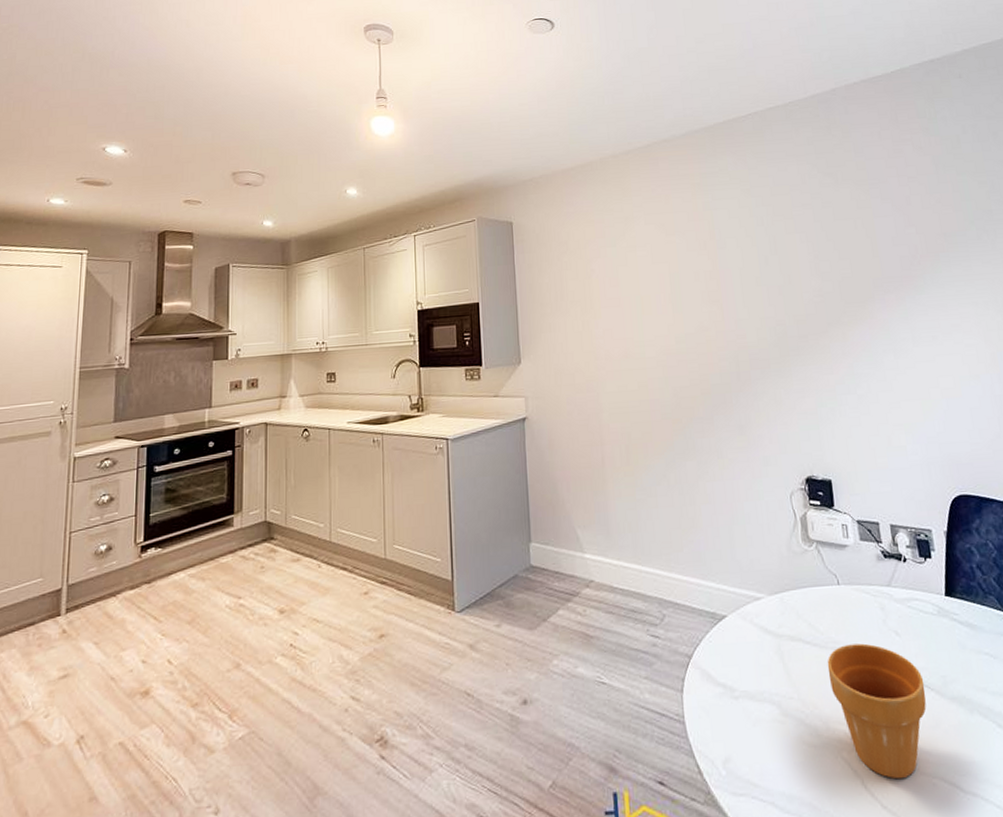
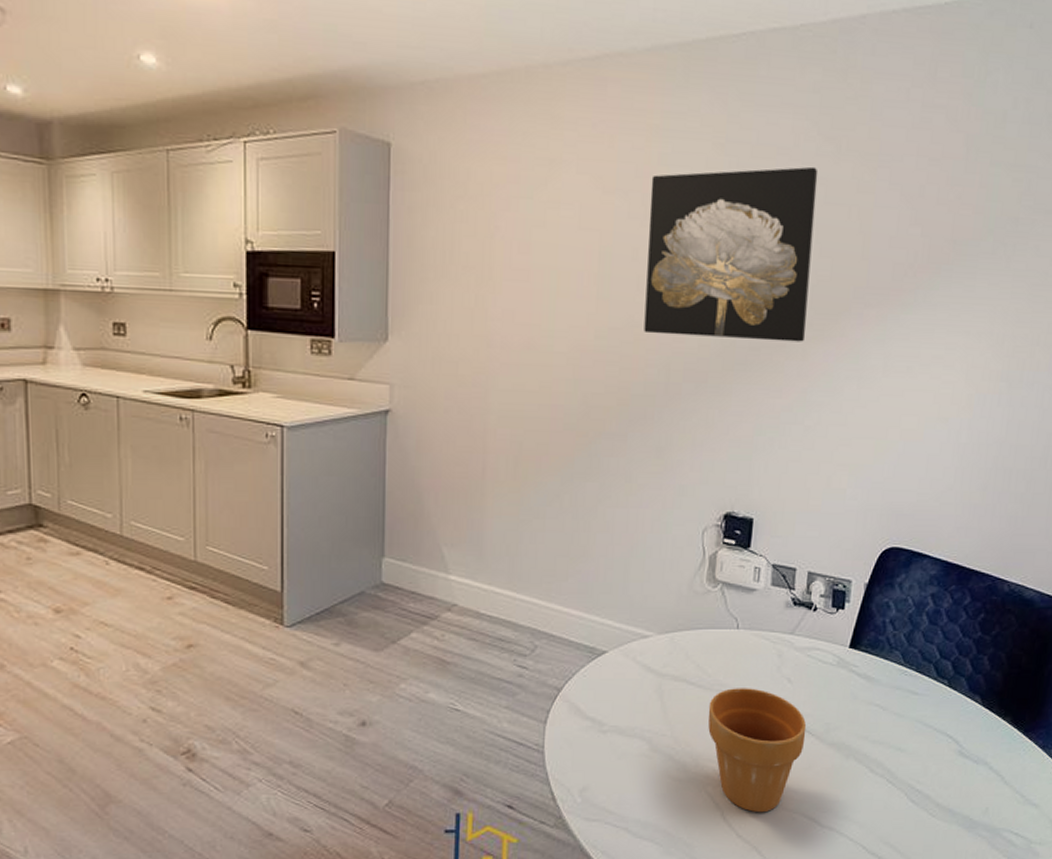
wall art: none [700,195,842,335] -> present [644,166,819,342]

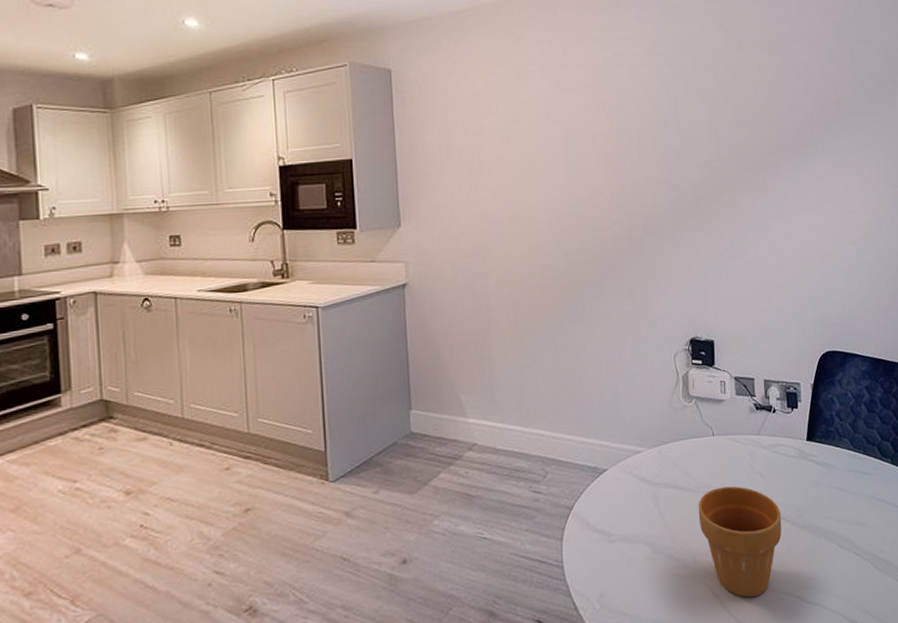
wall art: present [644,166,819,342] -> none [599,57,735,199]

